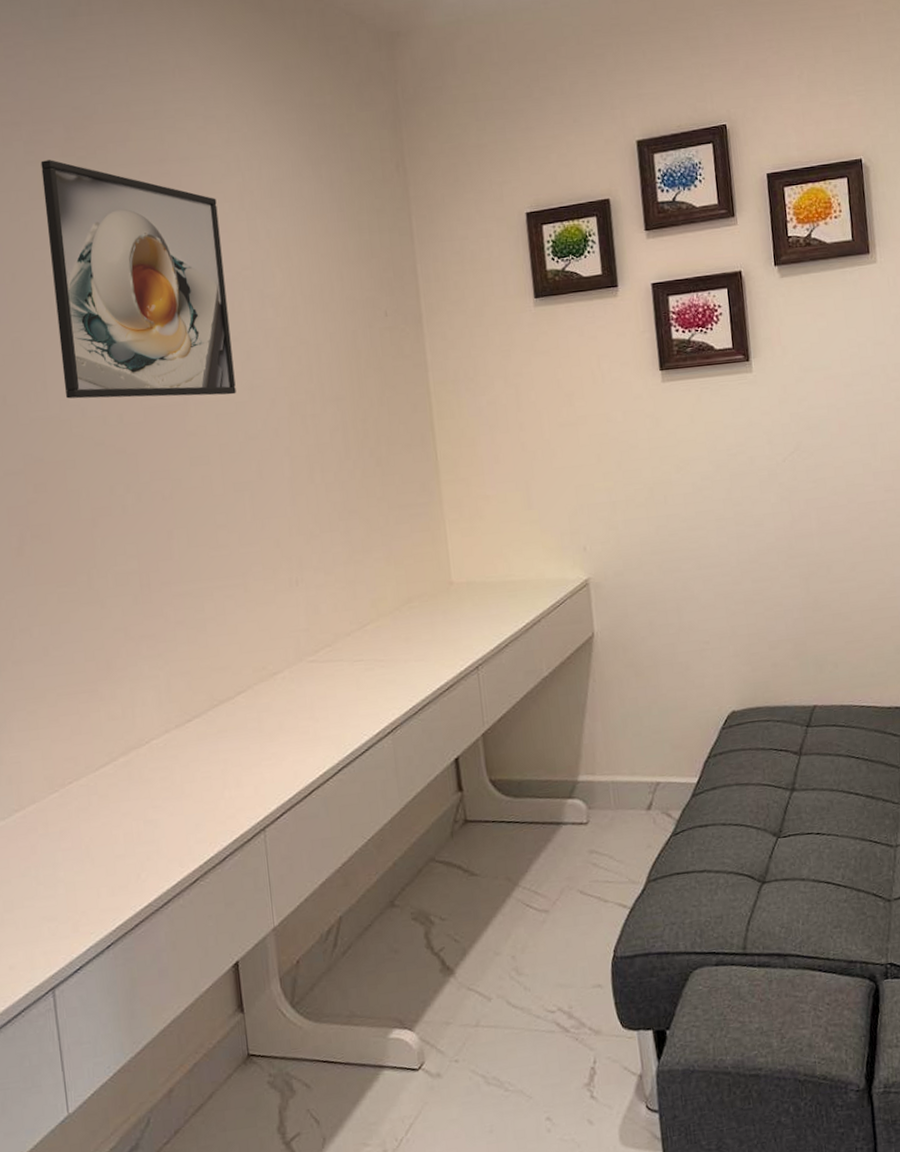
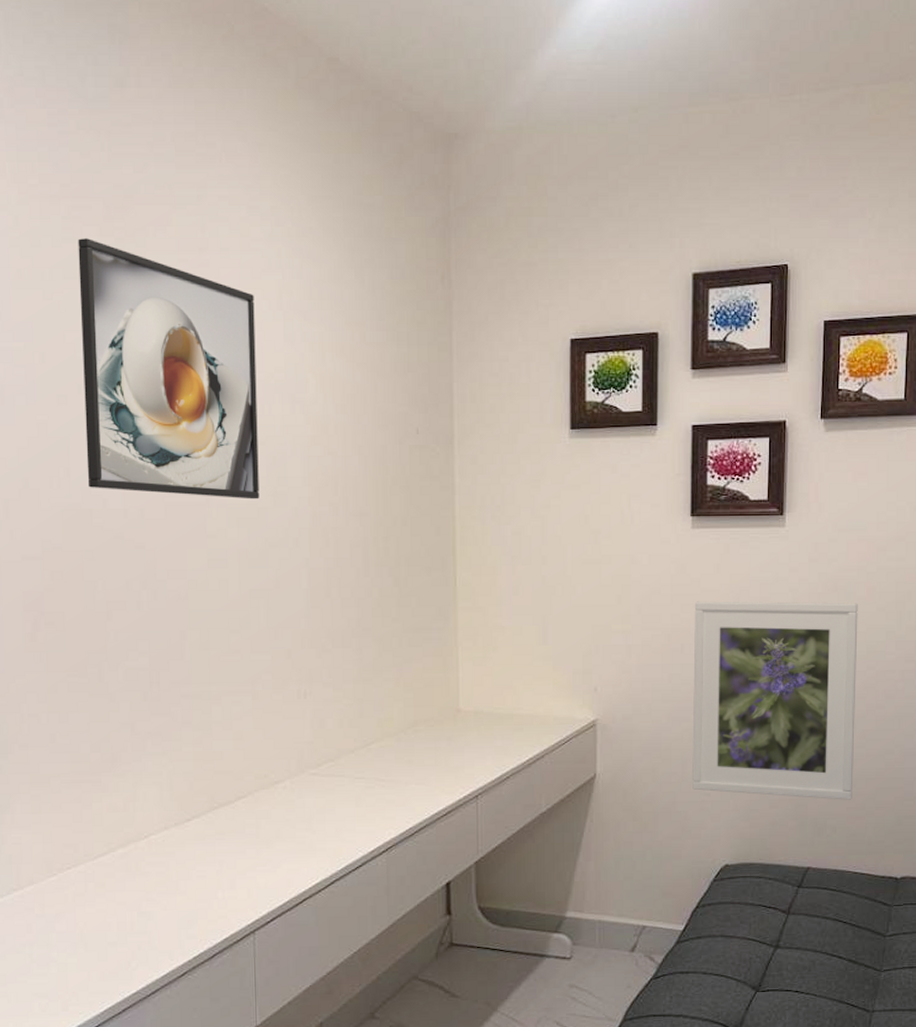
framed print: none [673,439,850,639] -> present [692,601,858,800]

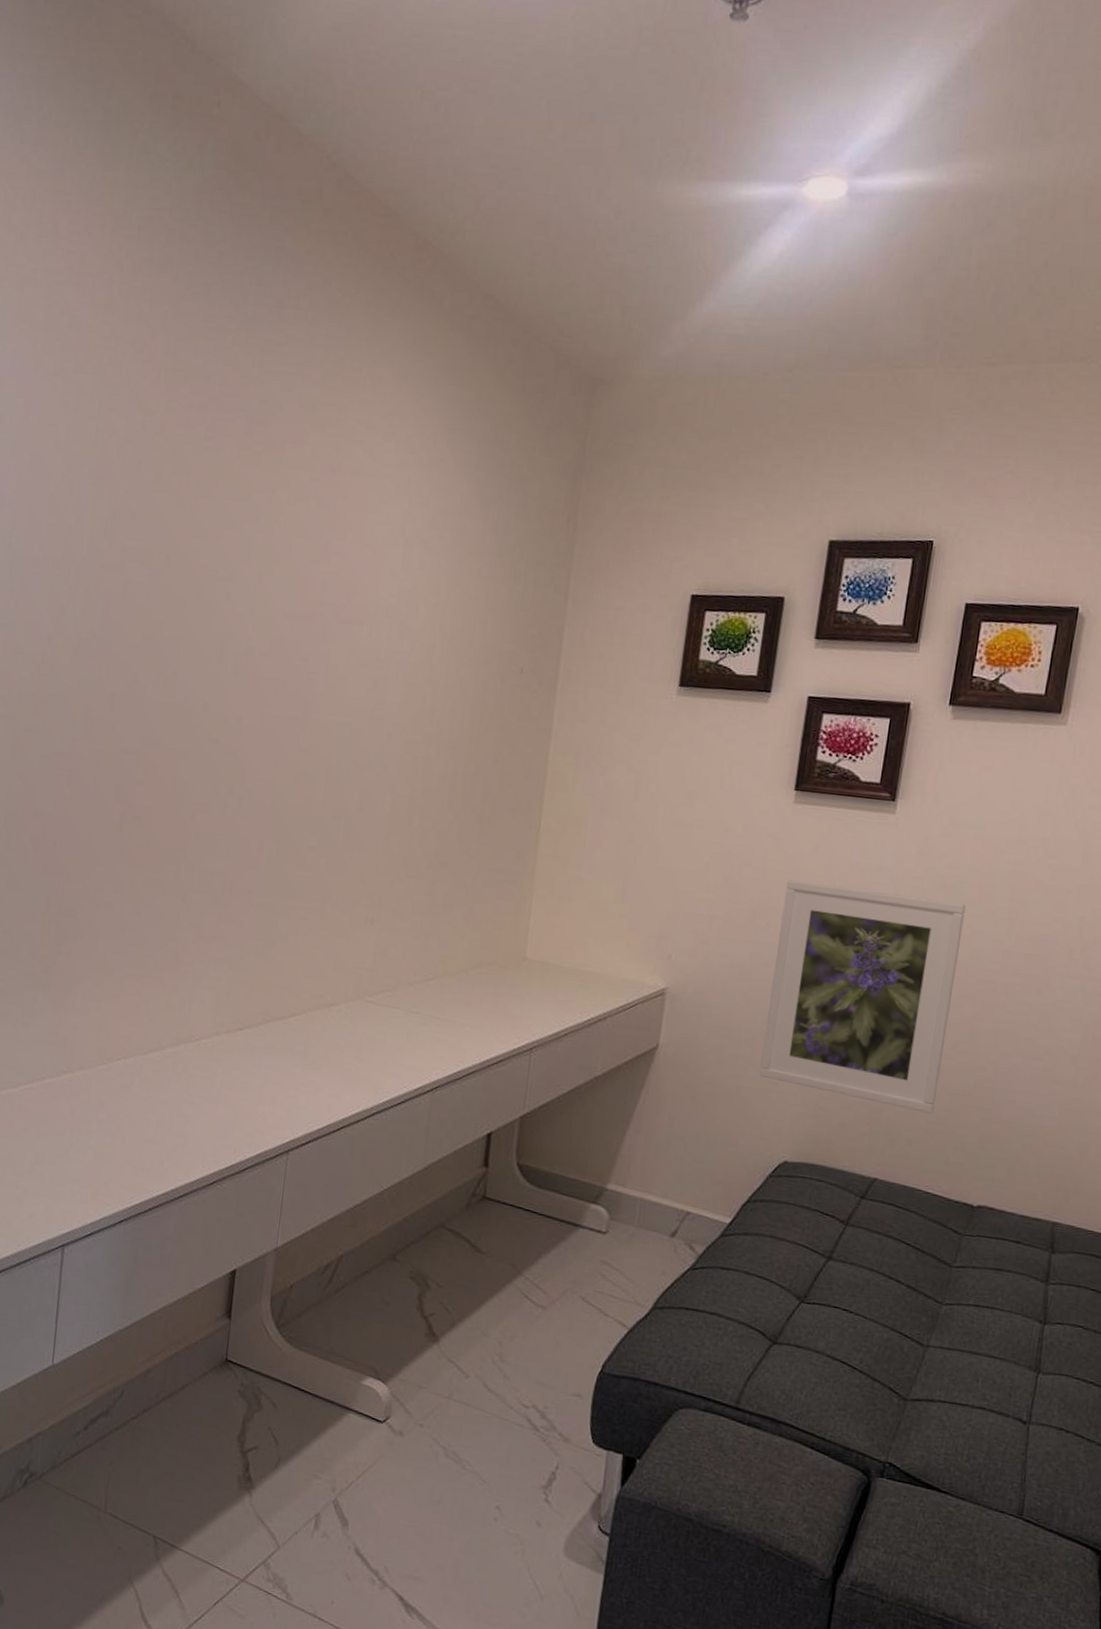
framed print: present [78,238,259,500] -> none [192,449,379,720]

